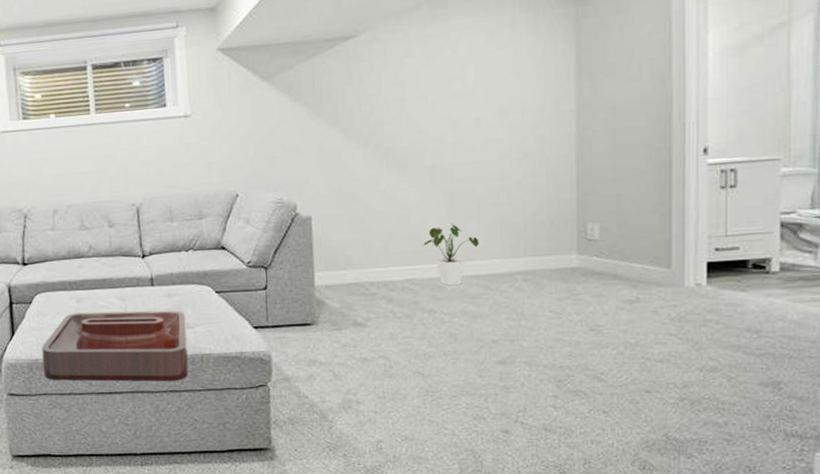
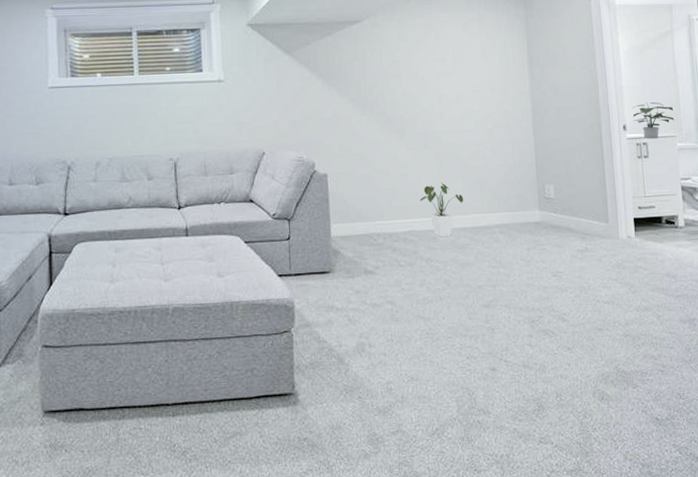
decorative tray: present [41,310,189,382] -> none [79,259,219,332]
potted plant: none [718,116,781,164] -> present [632,102,675,139]

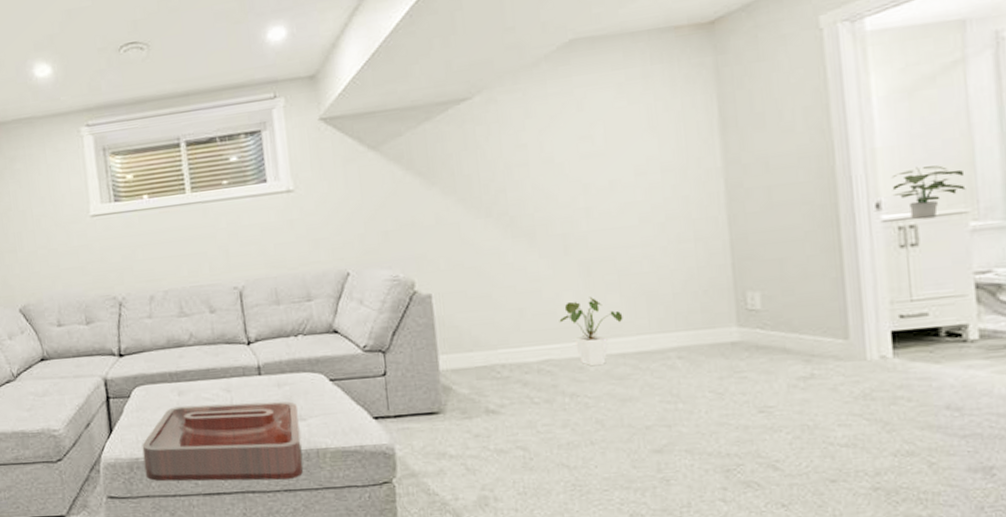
decorative tray: none [79,259,219,332] -> present [142,401,304,482]

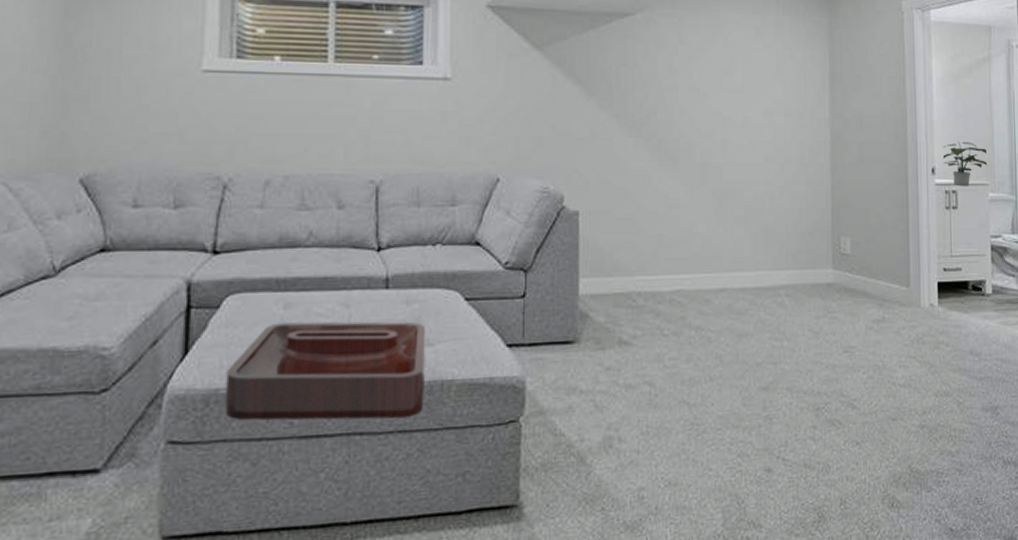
house plant: present [559,296,623,367] -> none [692,228,746,300]

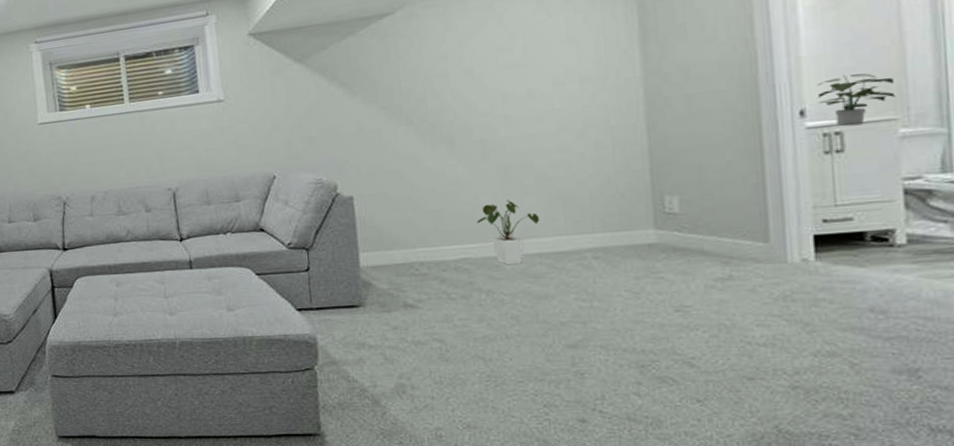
decorative tray: present [225,321,425,421] -> none [83,293,231,365]
house plant: none [692,228,746,300] -> present [476,199,540,266]

